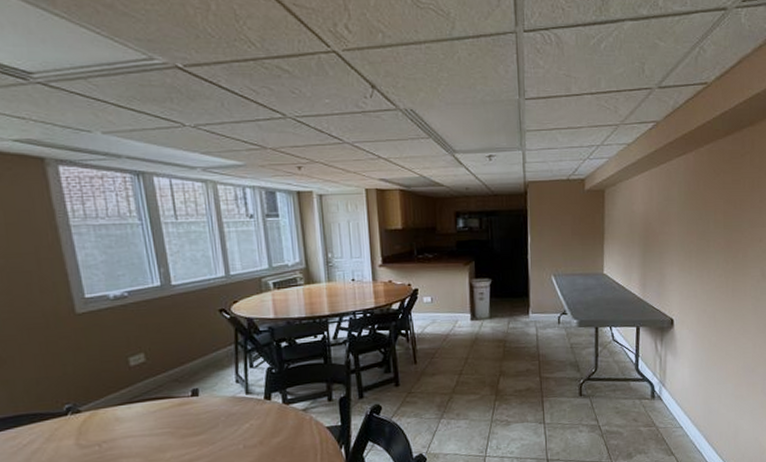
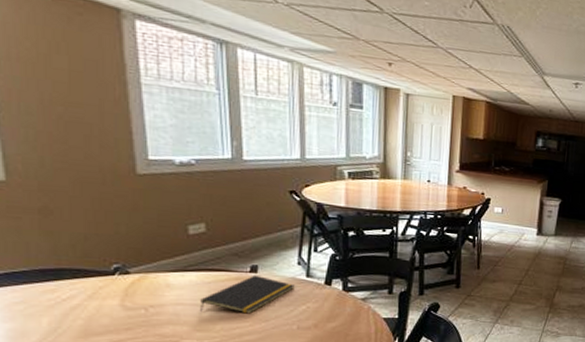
notepad: none [149,398,236,441] -> present [200,274,295,314]

